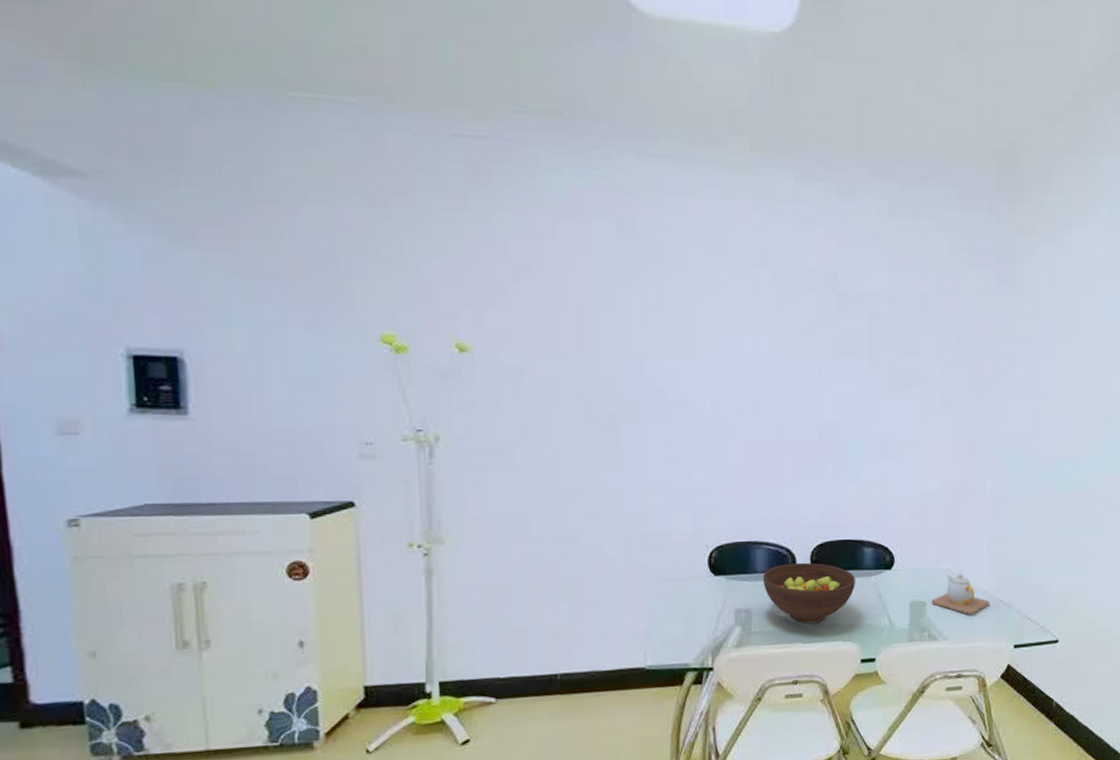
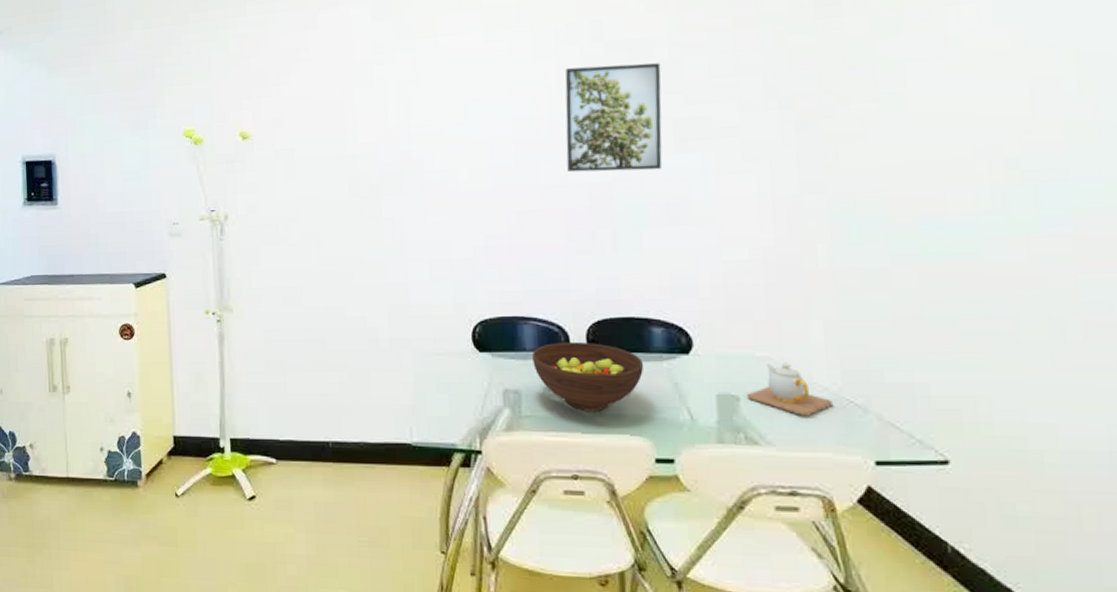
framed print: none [801,313,883,411] -> present [565,63,662,173]

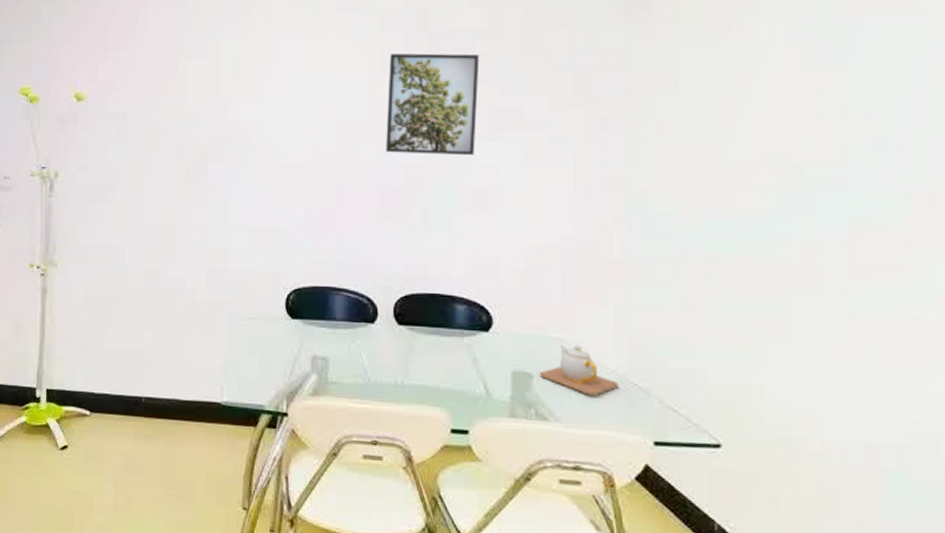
fruit bowl: present [532,341,644,412] -> none [342,313,446,382]

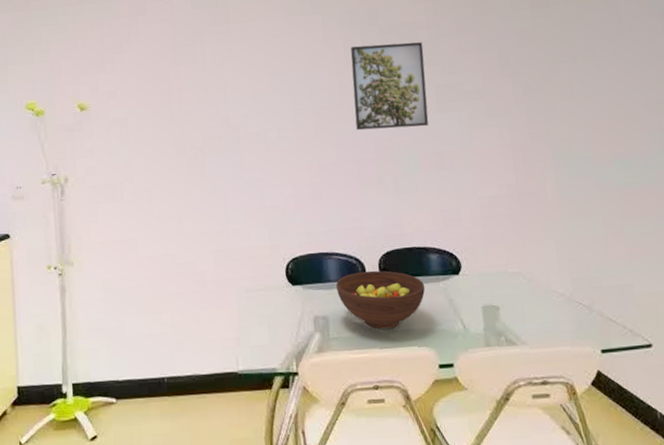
fruit bowl: none [342,313,446,382] -> present [336,270,426,330]
teapot: present [540,344,618,396] -> none [504,275,567,318]

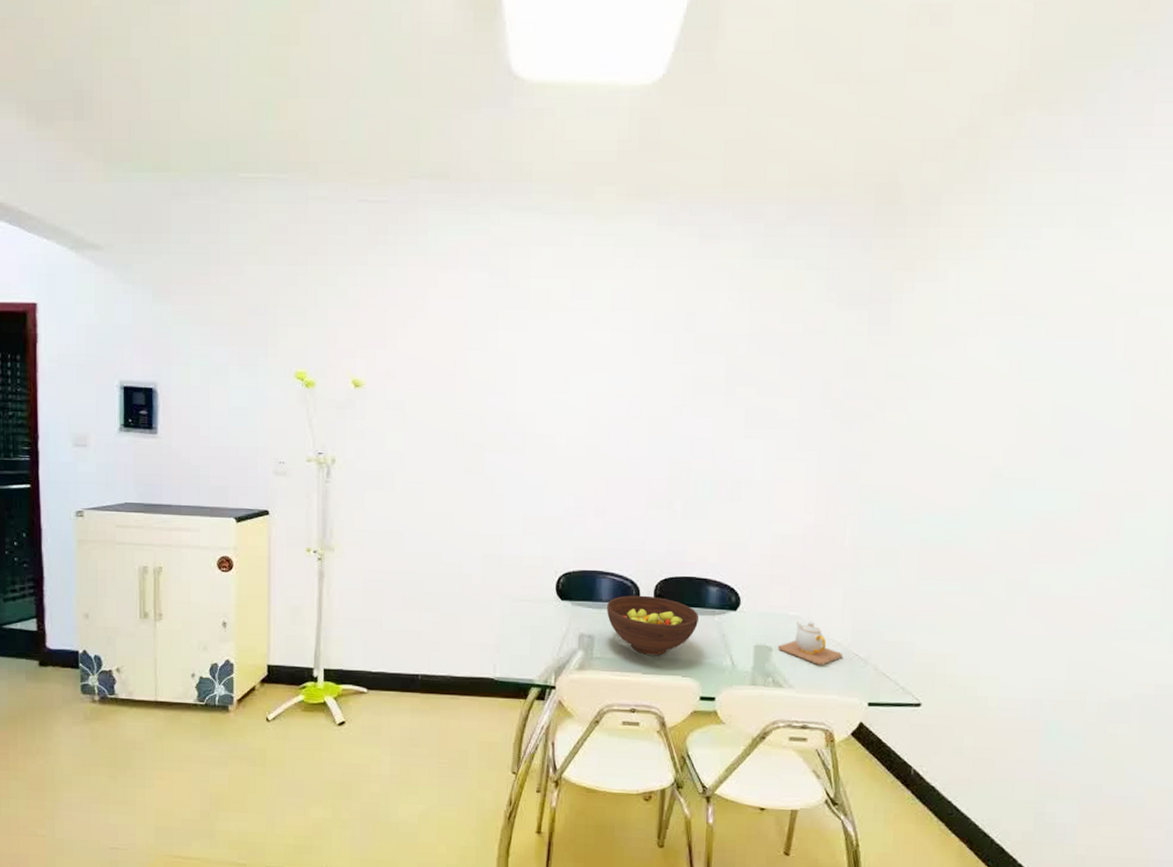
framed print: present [350,42,429,131] -> none [653,353,741,452]
teapot: none [504,275,567,318] -> present [778,621,842,665]

